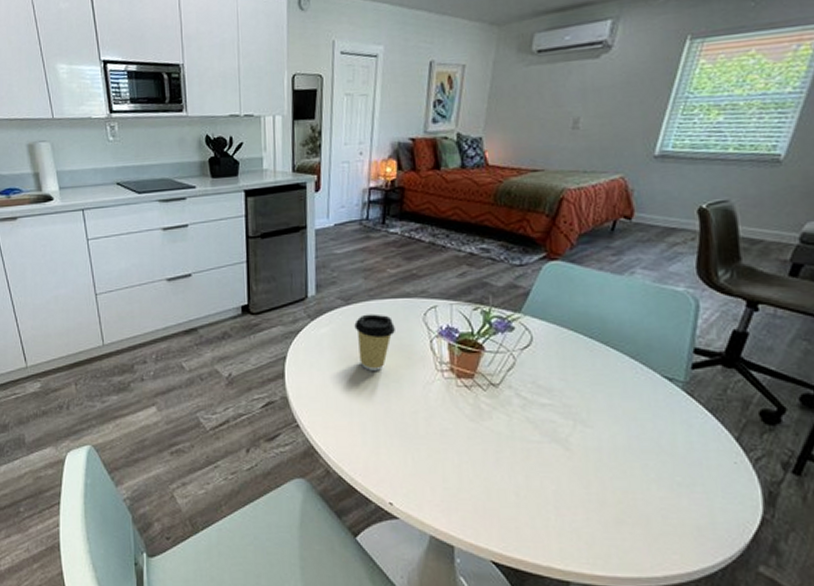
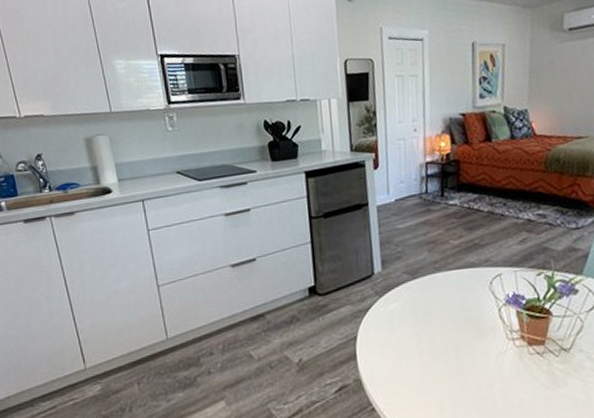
coffee cup: present [354,314,395,371] -> none [422,286,463,345]

